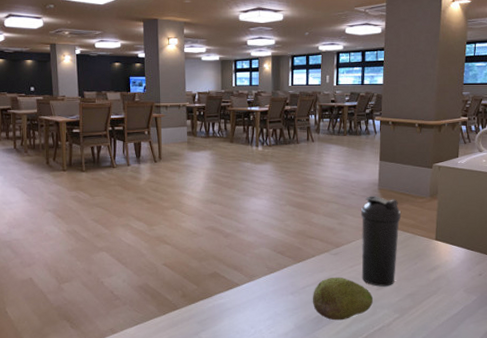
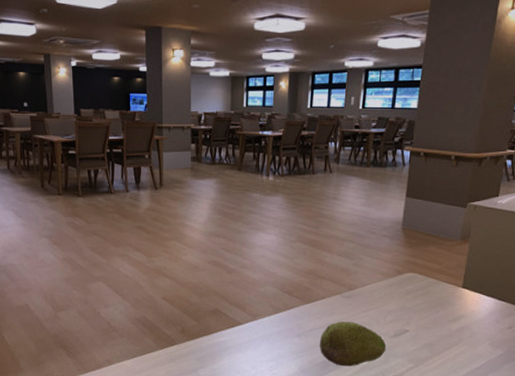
water bottle: present [360,196,402,287] -> none [375,236,426,334]

